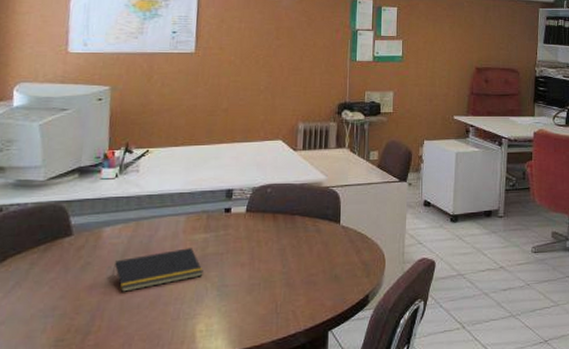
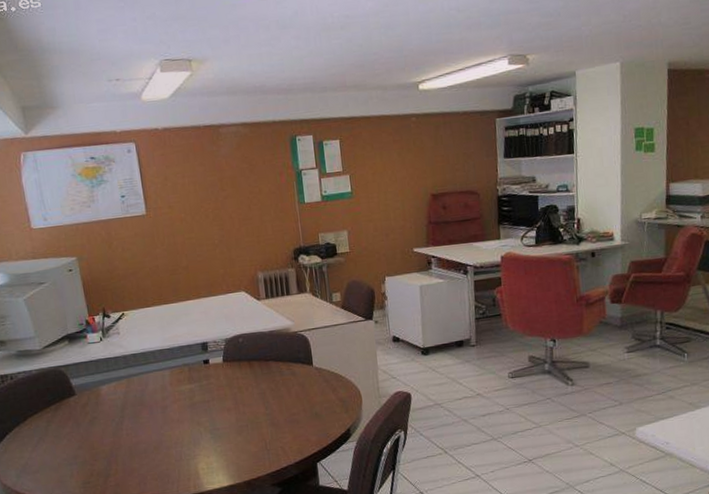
notepad: present [113,248,203,292] -> none [116,398,195,440]

